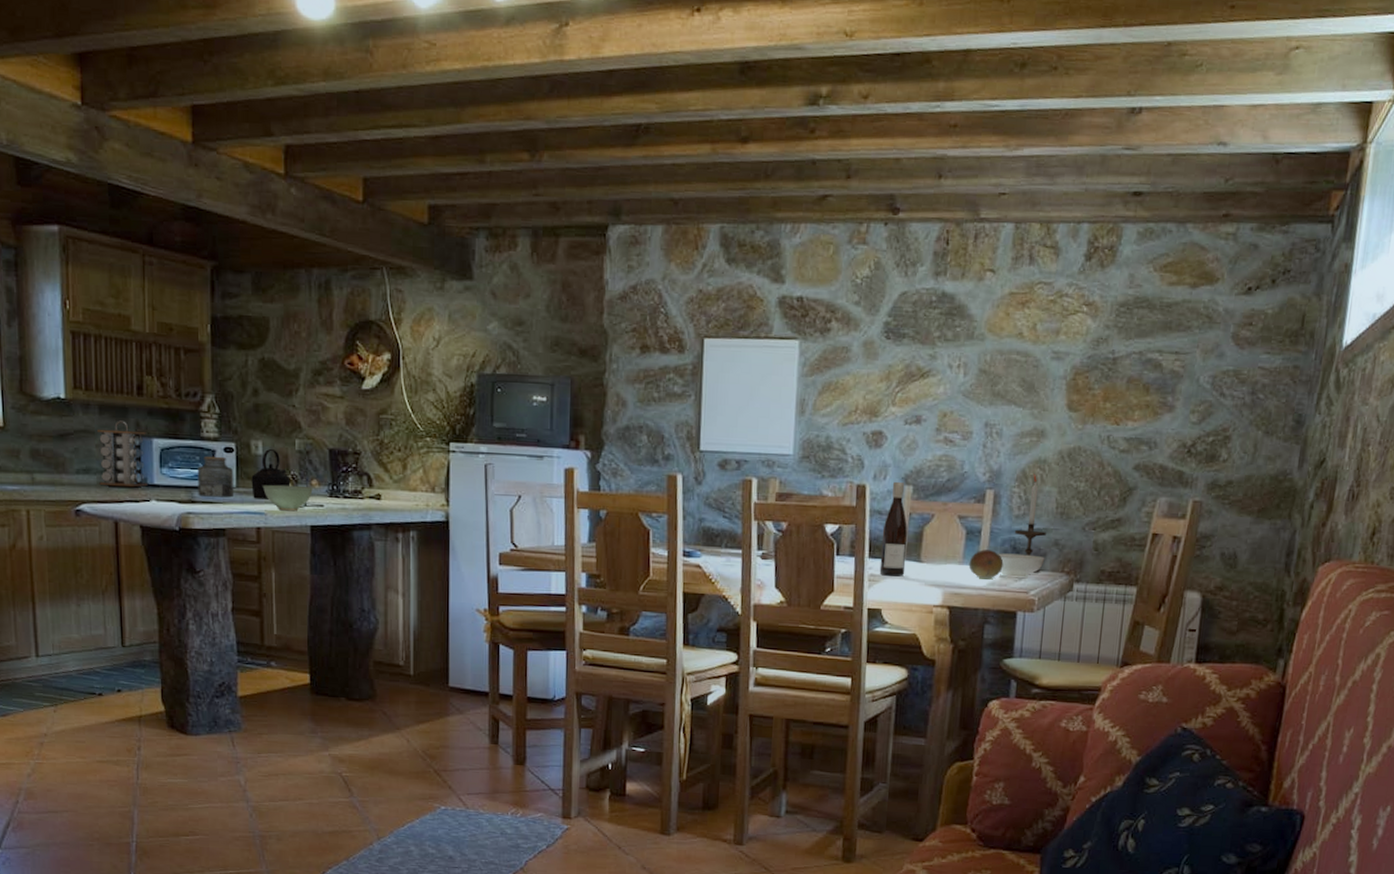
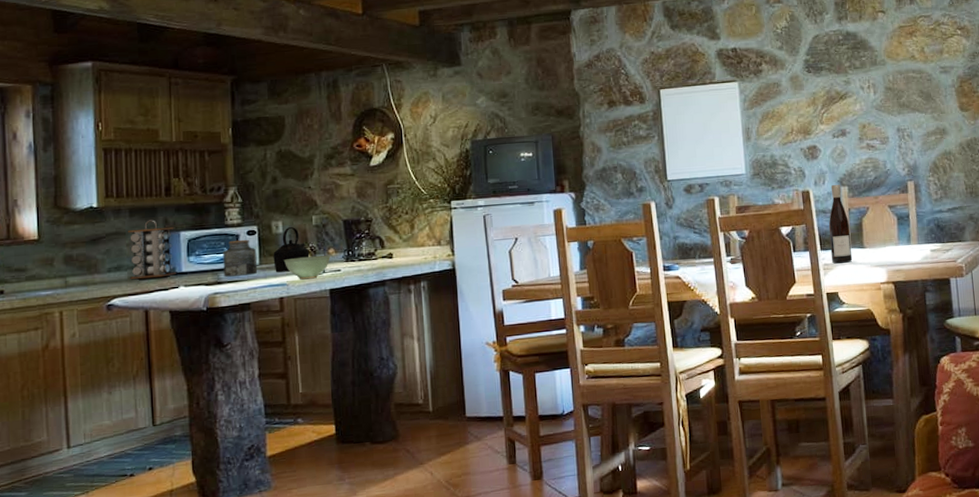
fruit: present [968,550,1004,580] -> none [903,230,932,255]
bowl: present [998,553,1045,577] -> none [926,229,965,250]
candlestick: present [1014,473,1046,573] -> none [935,164,962,244]

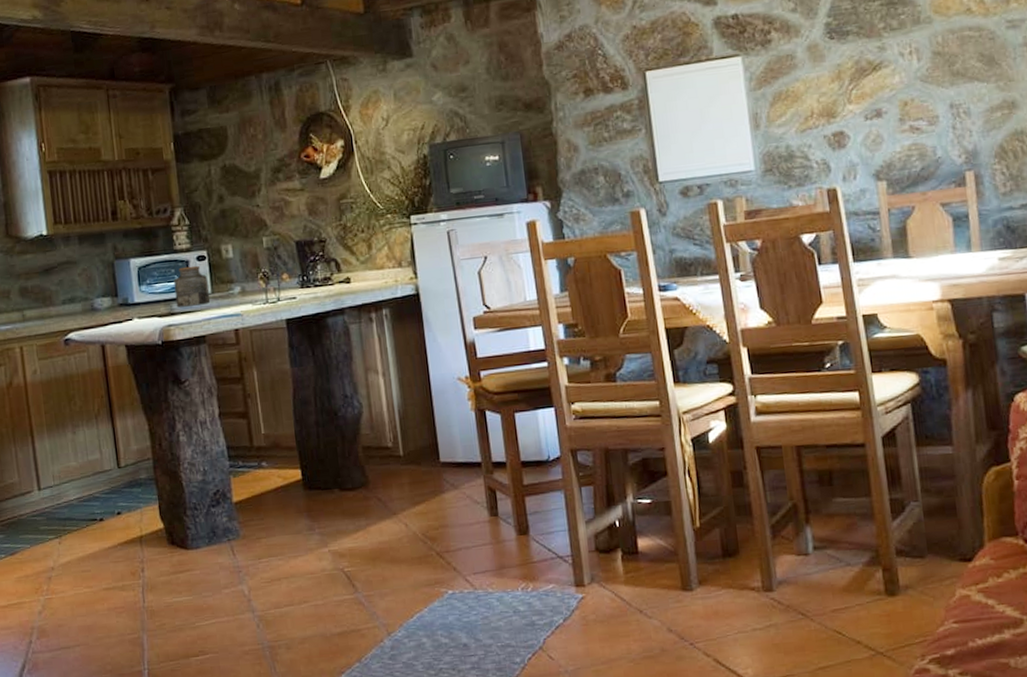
spice rack: present [127,220,176,280] -> none [77,246,129,312]
kettle: present [273,227,310,273] -> none [224,251,263,302]
bowl: present [283,255,330,280] -> none [236,281,285,309]
bottle: present [828,184,853,264] -> none [862,178,895,278]

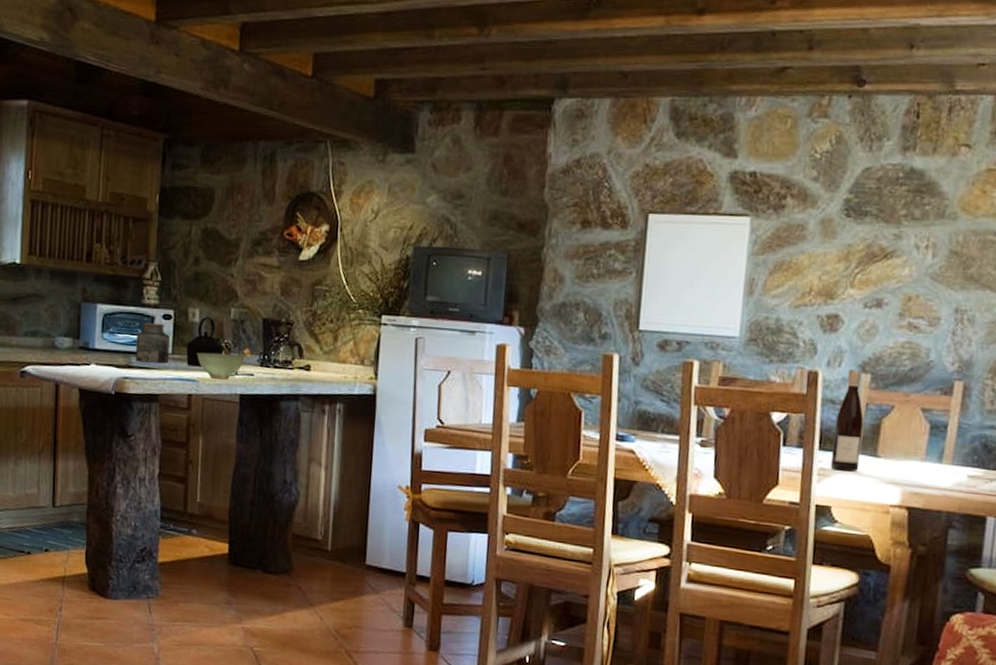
kettle: none [224,251,263,302] -> present [186,317,224,367]
bowl: none [236,281,285,309] -> present [196,352,245,380]
bottle: none [862,178,895,278] -> present [830,368,864,472]

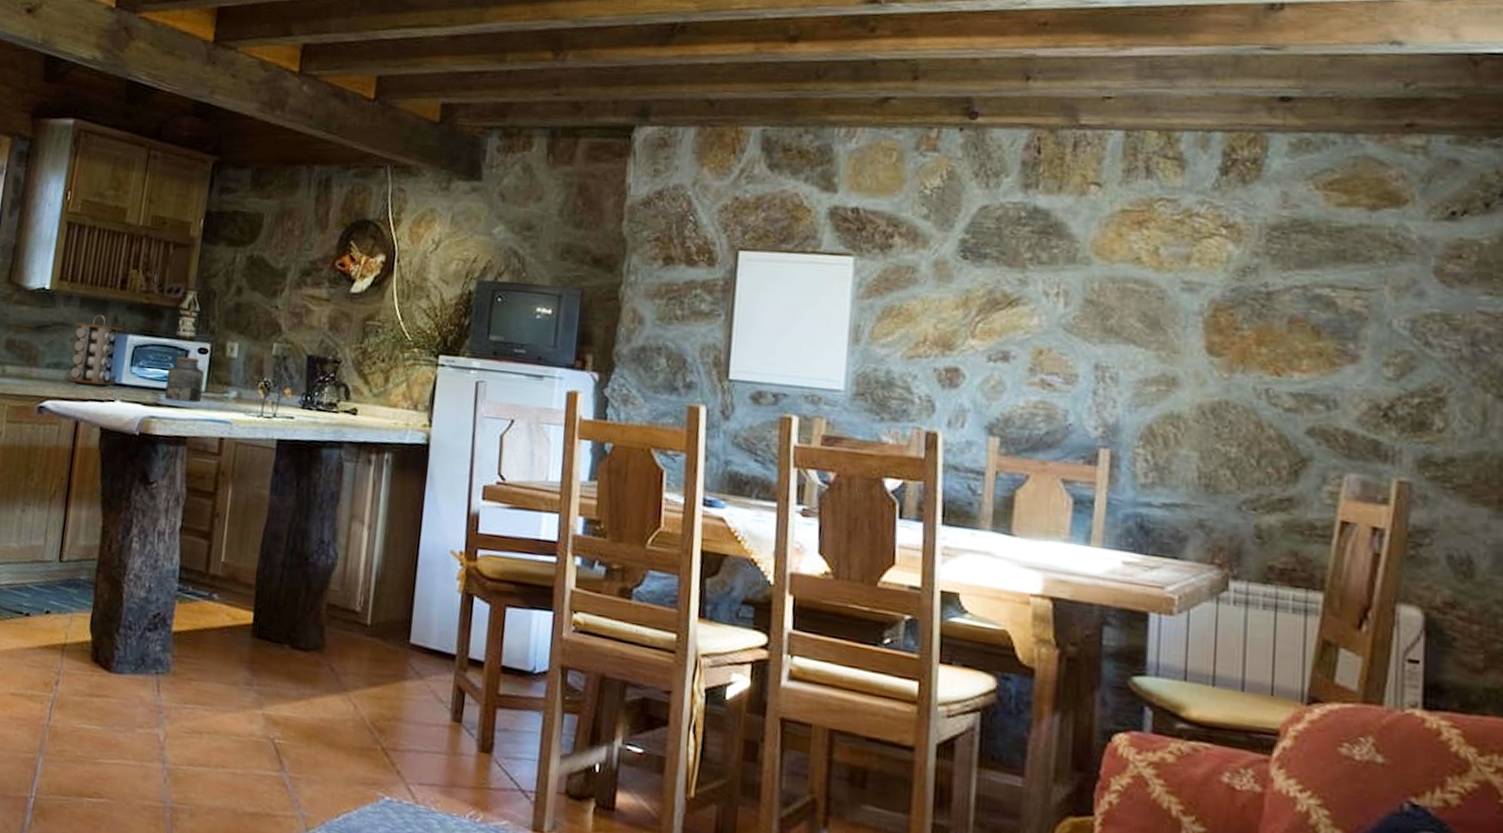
spice rack: none [45,286,92,352] -> present [67,314,123,387]
kettle: present [186,317,224,367] -> none [220,352,263,408]
bowl: present [196,352,245,380] -> none [231,391,285,423]
bottle: present [830,368,864,472] -> none [956,430,994,553]

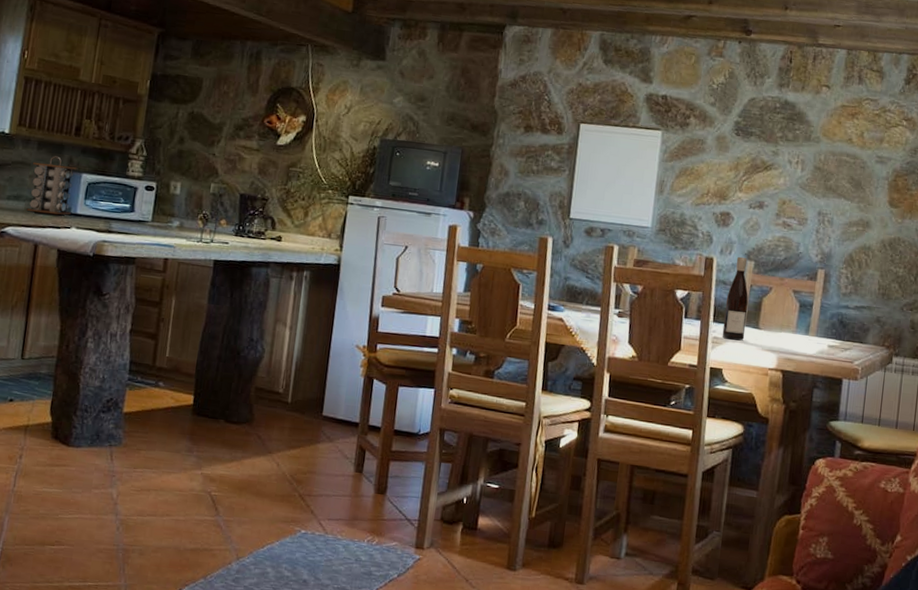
jar: present [164,356,204,403] -> none [115,192,151,231]
bottle: none [956,430,994,553] -> present [722,256,749,341]

